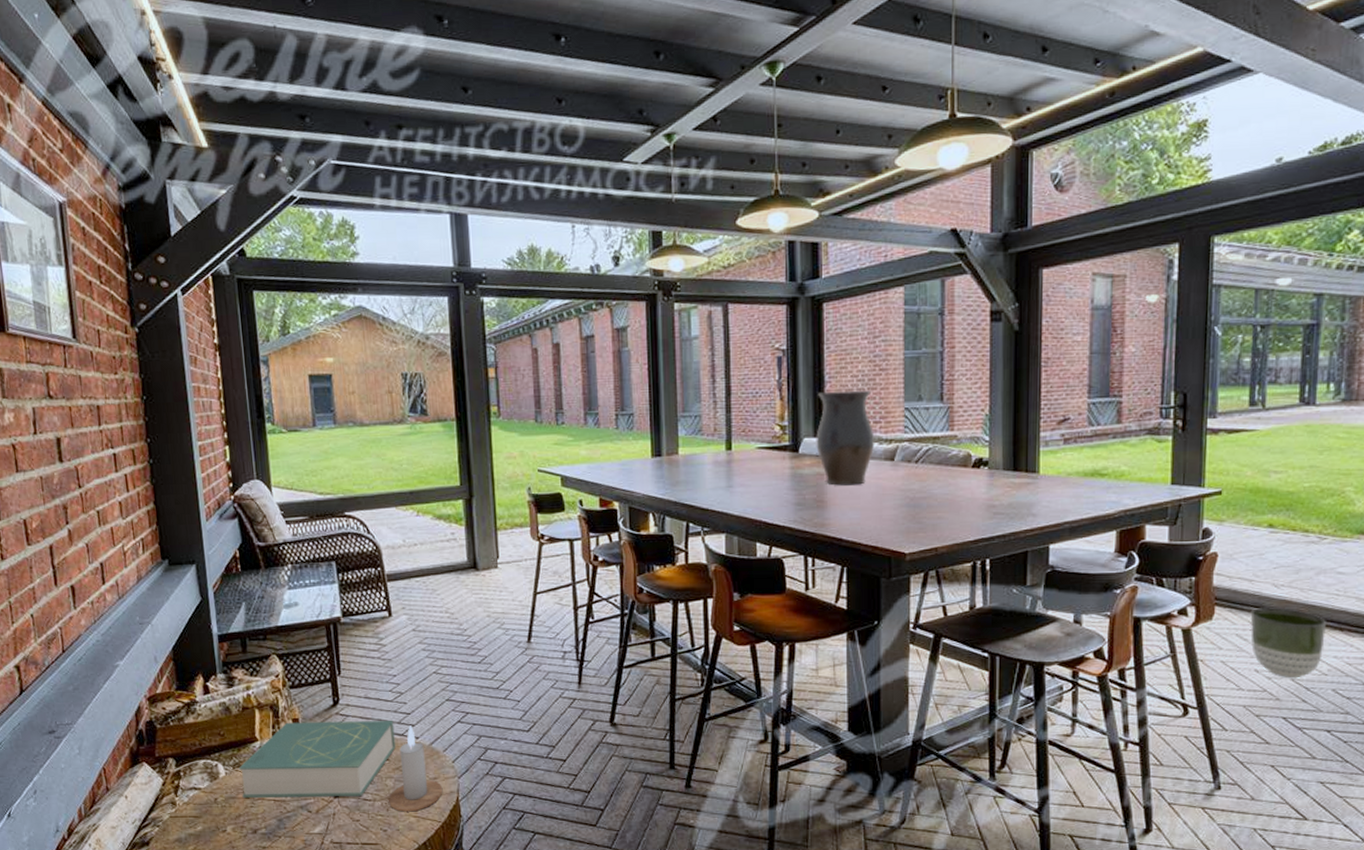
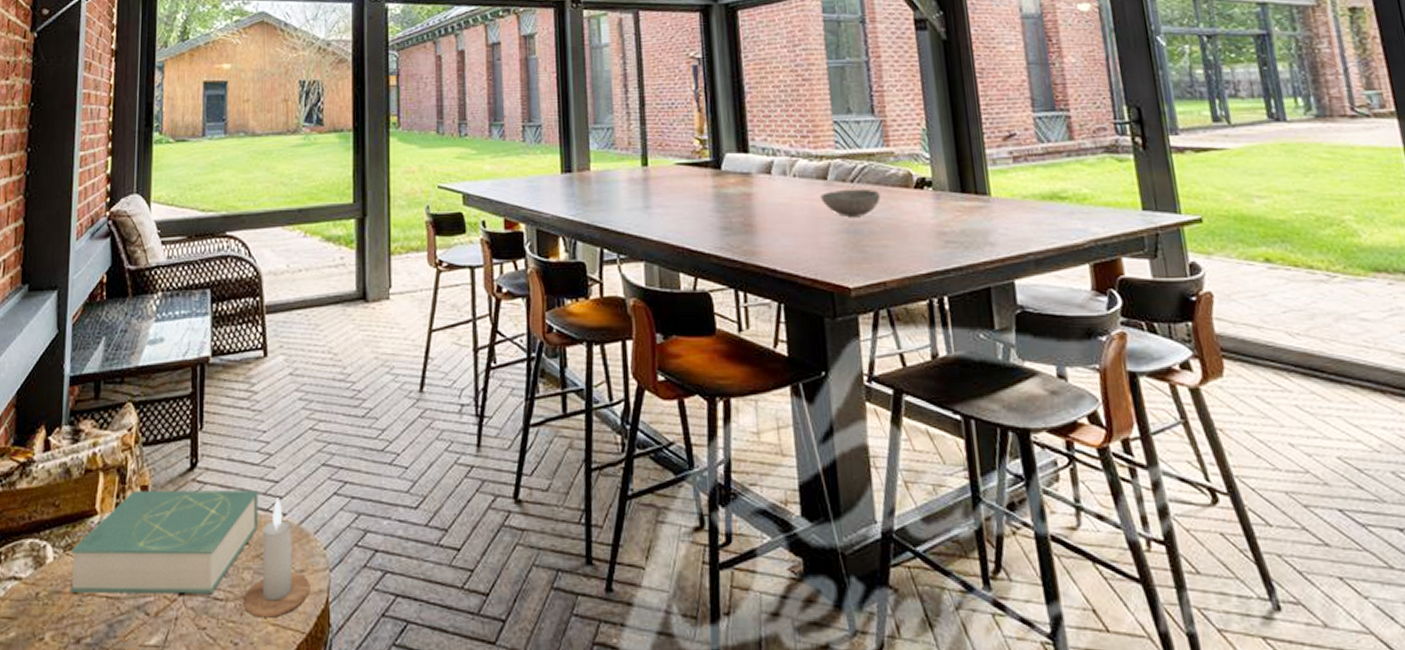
vase: present [816,391,875,486] -> none [738,103,805,207]
bowl: none [886,468,940,493] -> present [820,188,881,217]
planter: present [1250,608,1326,679] -> none [1267,362,1368,456]

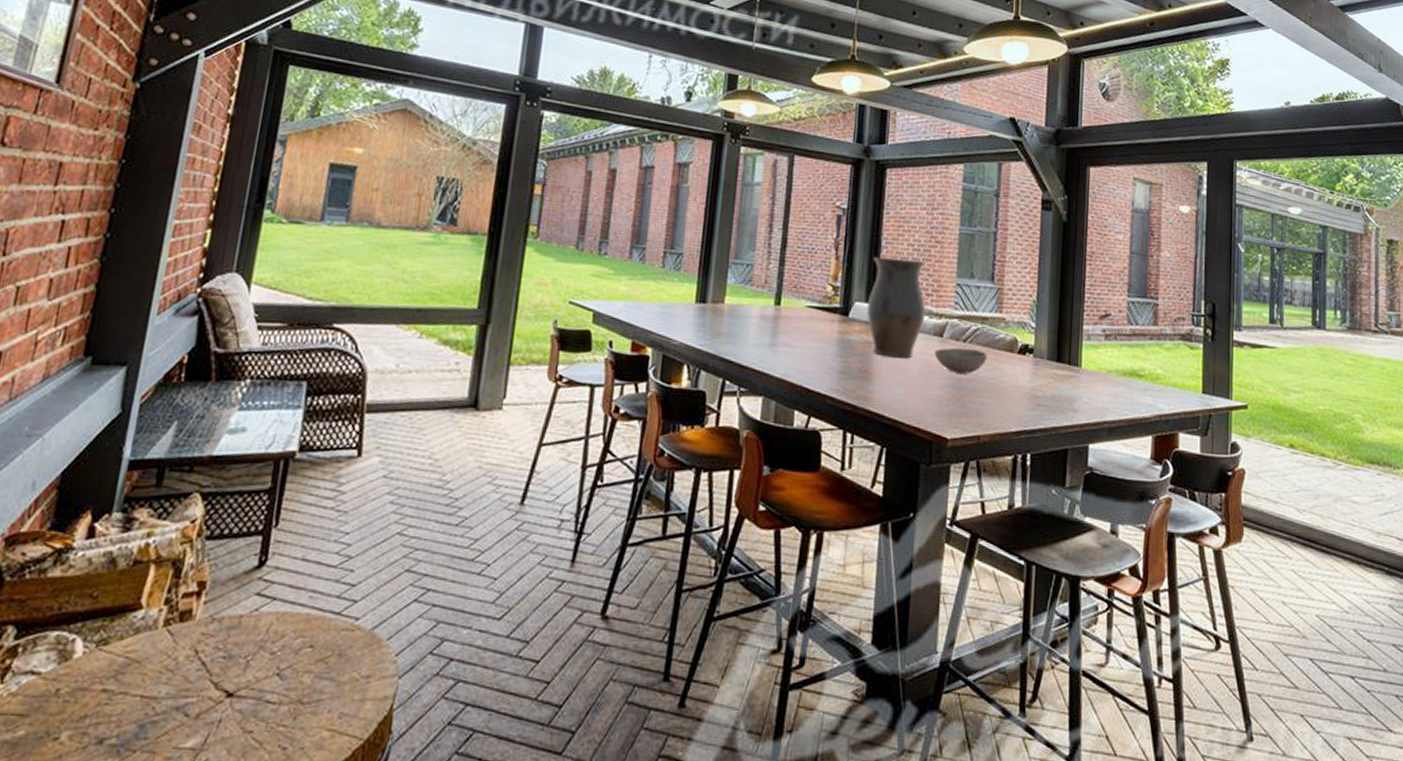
book: present [69,490,259,594] -> none [97,585,332,696]
candle: present [244,497,310,618] -> none [299,601,376,723]
vase: none [738,103,805,207] -> present [866,257,926,359]

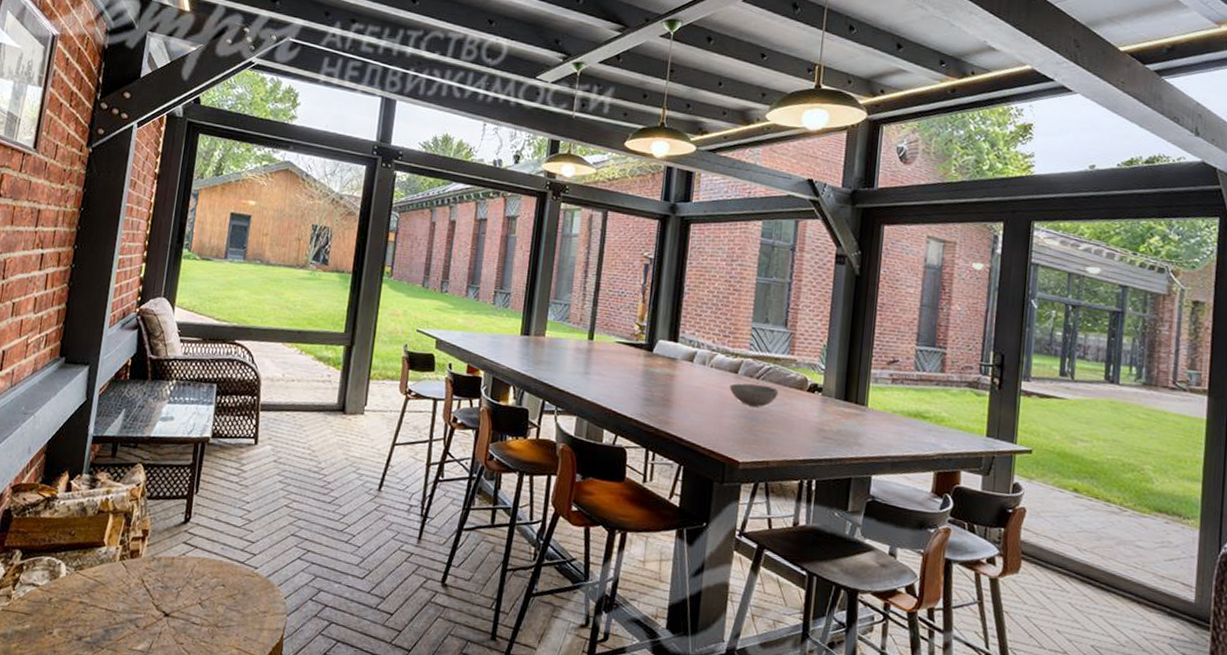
vase: present [866,257,926,359] -> none [669,301,724,391]

